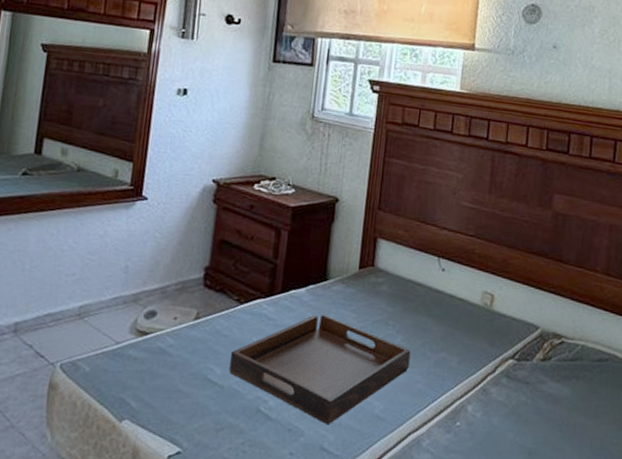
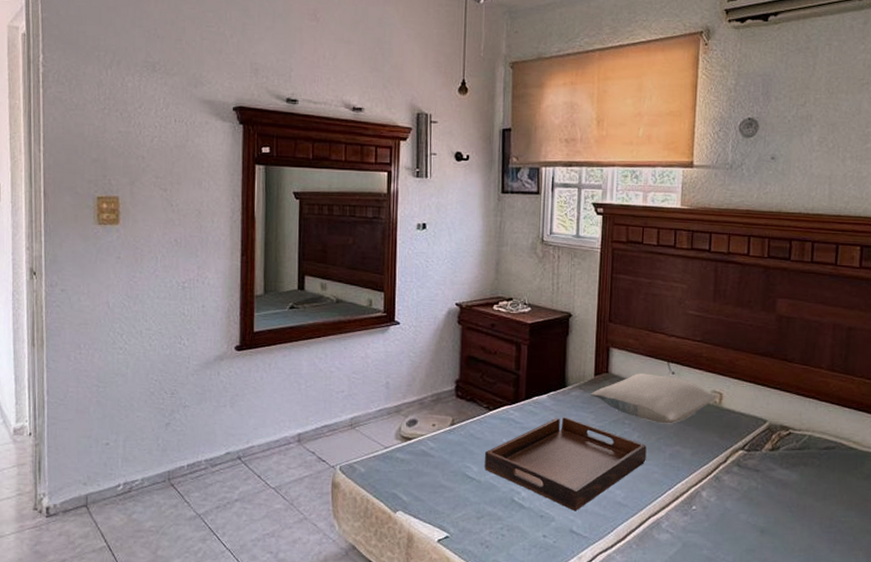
pillow: none [353,268,489,327] -> present [590,373,718,424]

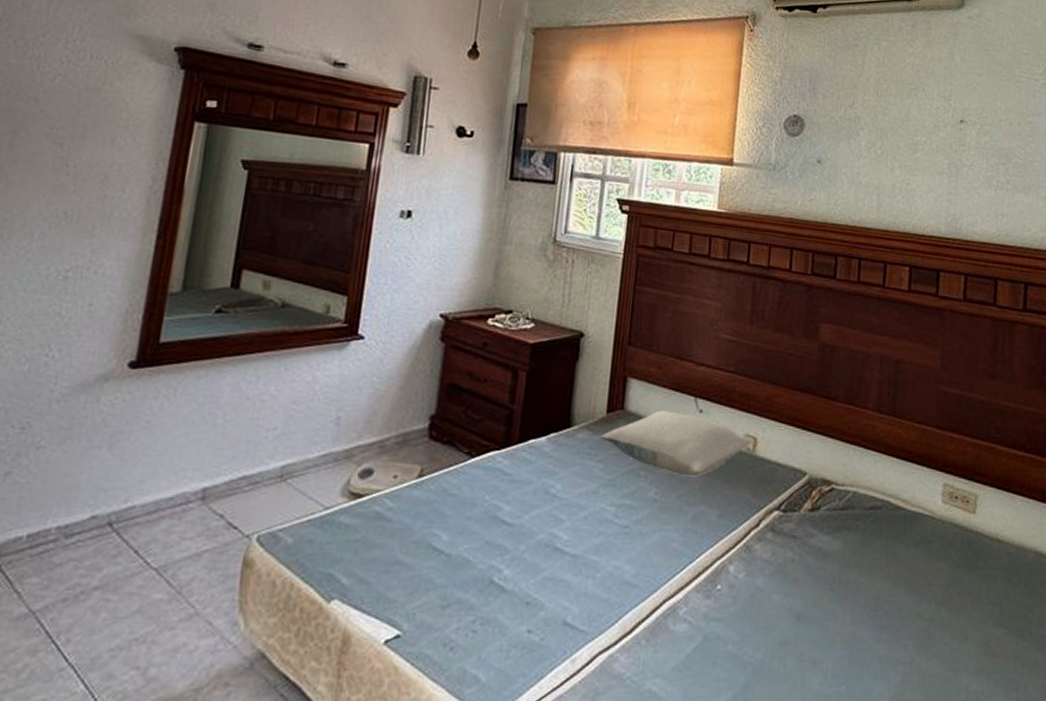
serving tray: present [485,417,647,512] -> none [458,467,666,596]

